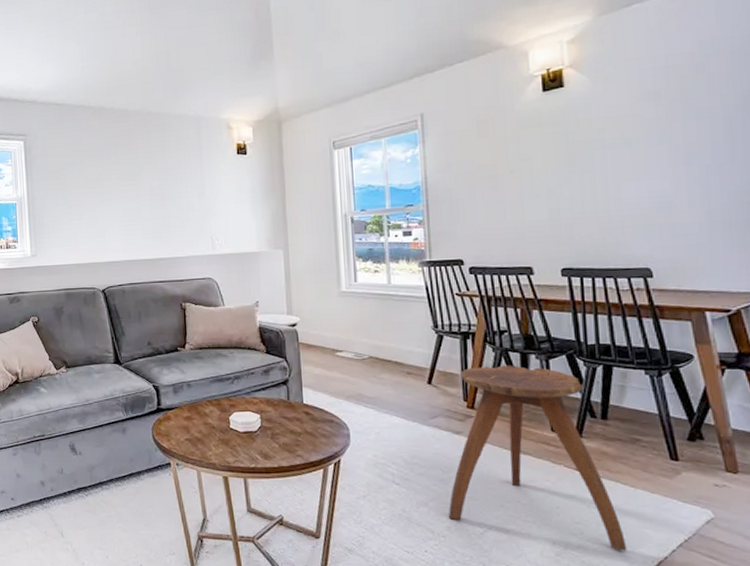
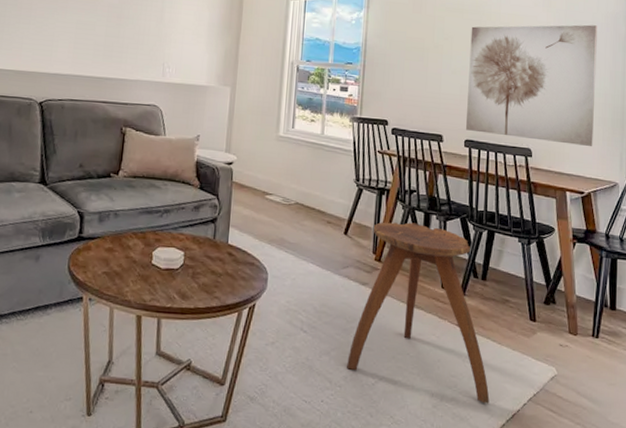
wall art: none [554,109,738,259] -> present [465,24,598,147]

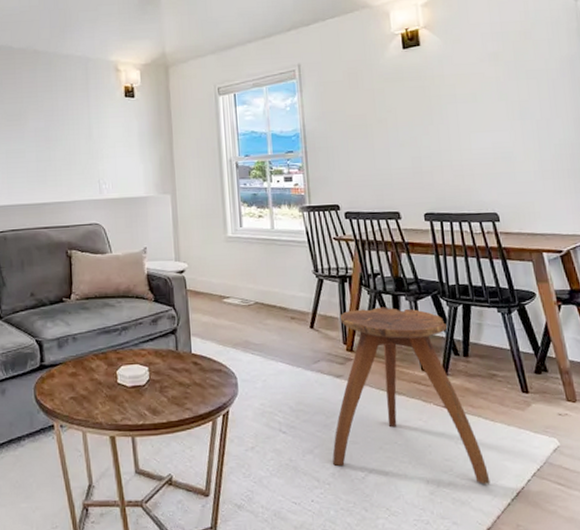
wall art: present [465,24,598,147] -> none [414,72,565,204]

